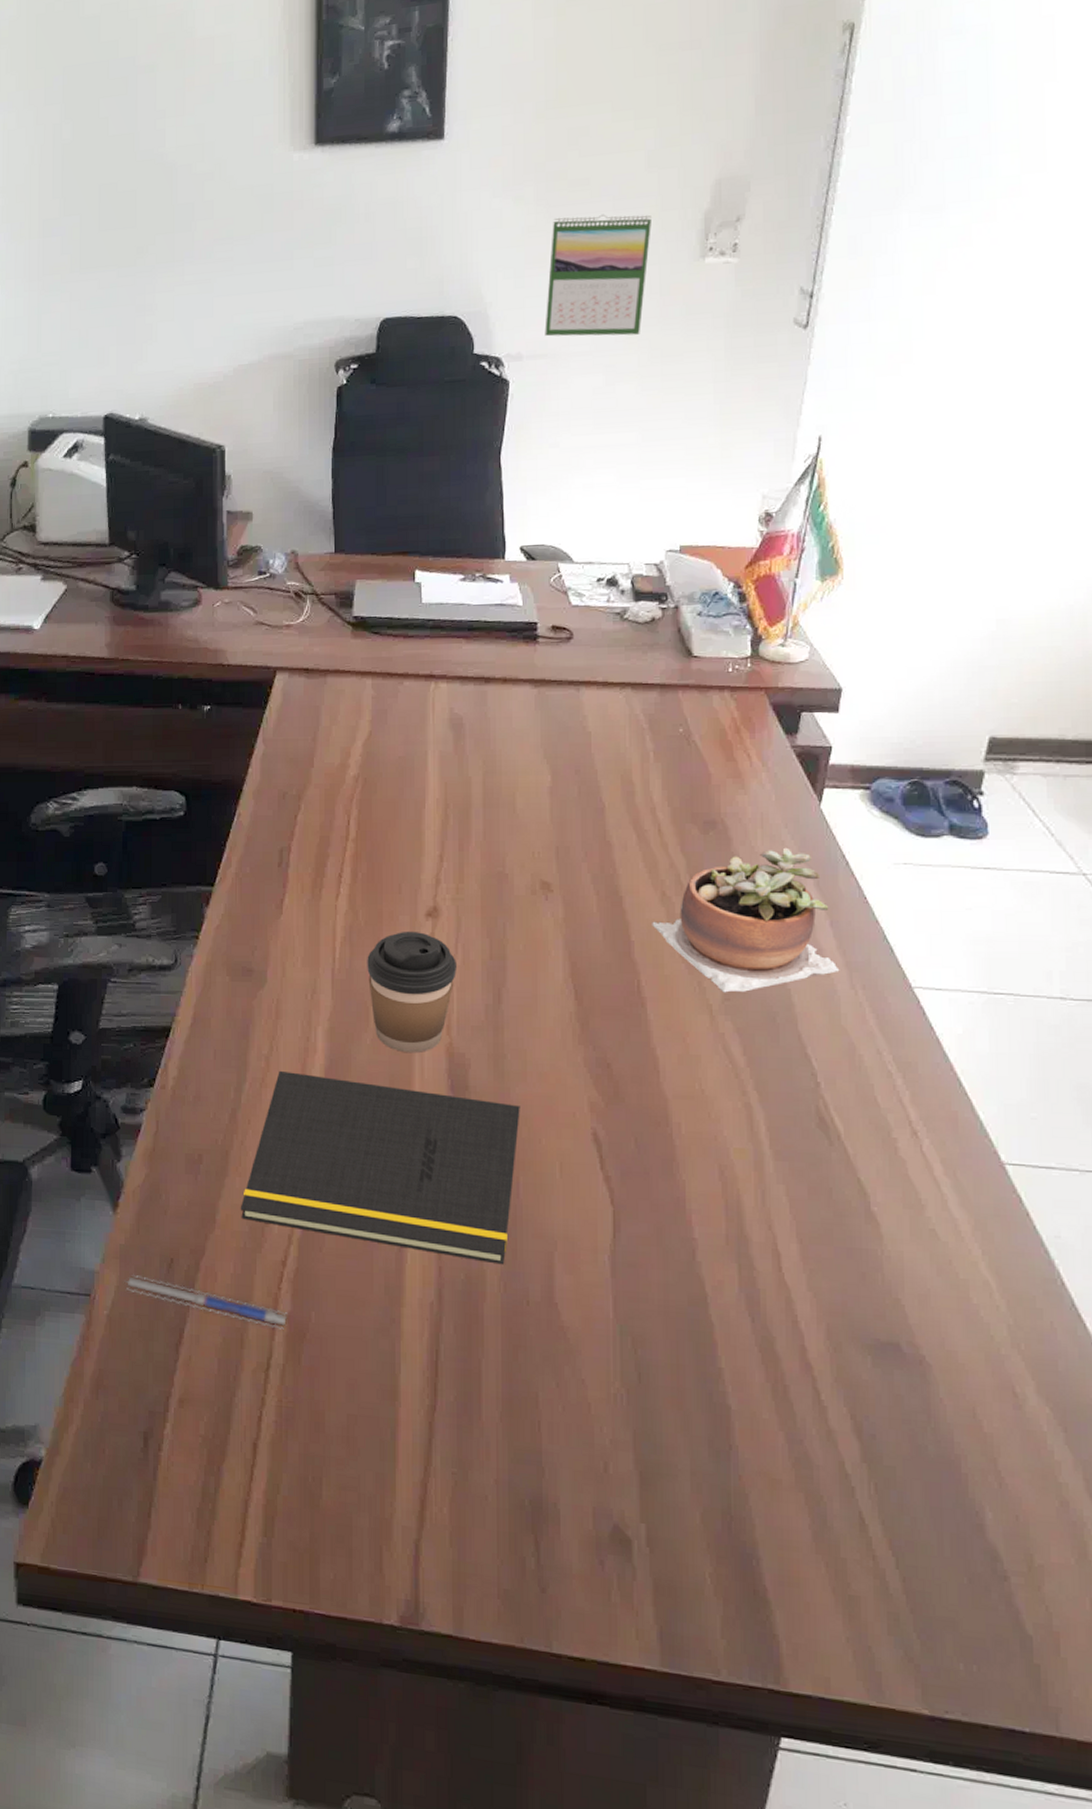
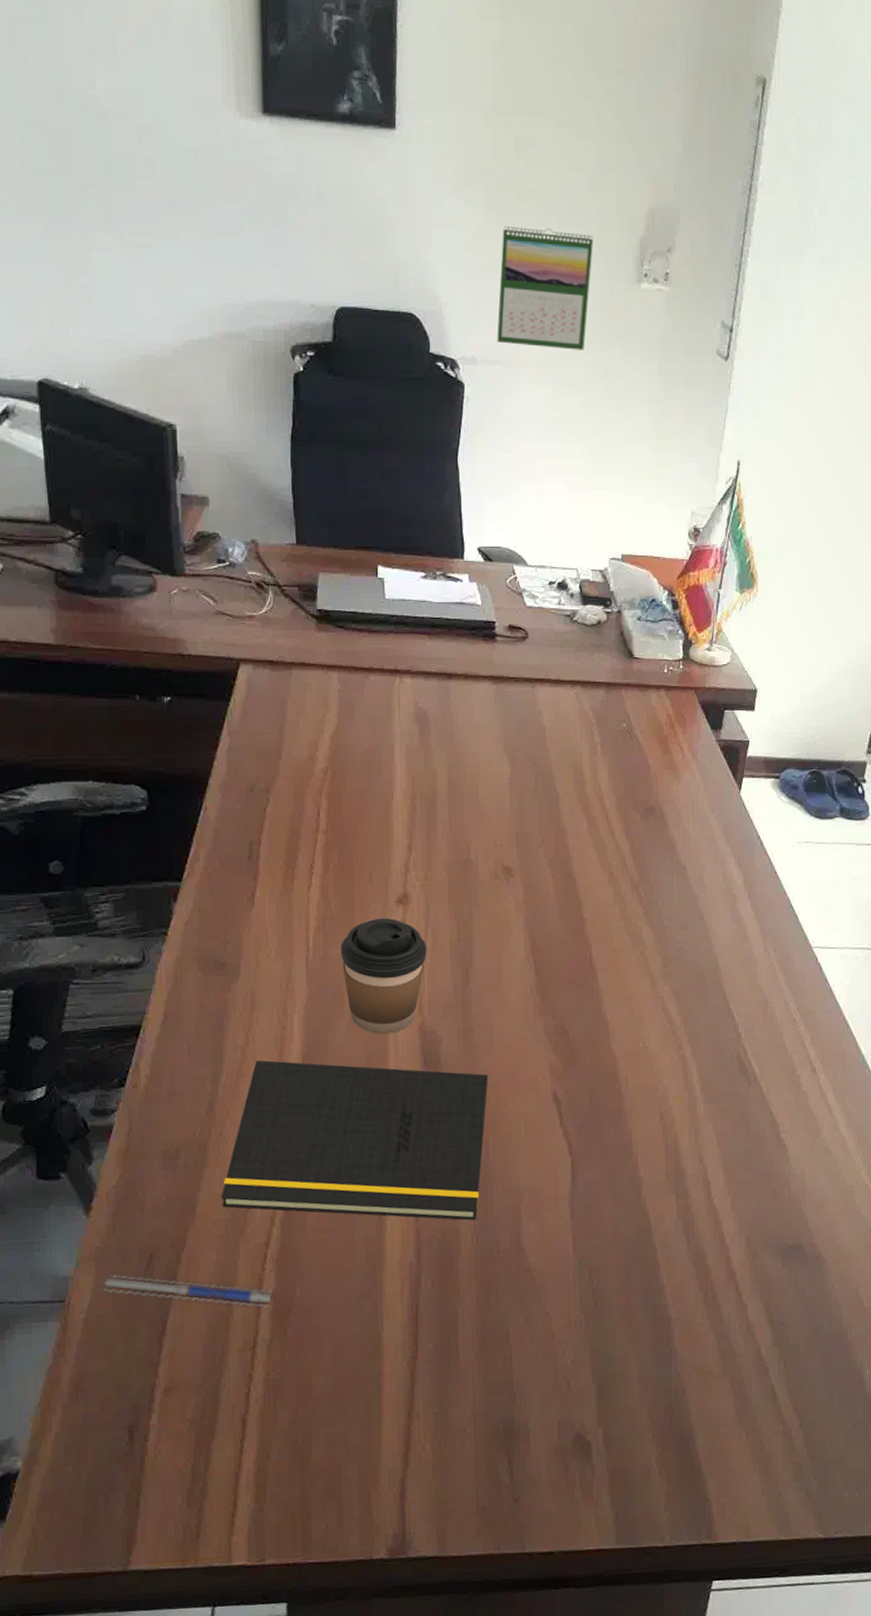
succulent plant: present [652,847,840,993] -> none [601,830,756,961]

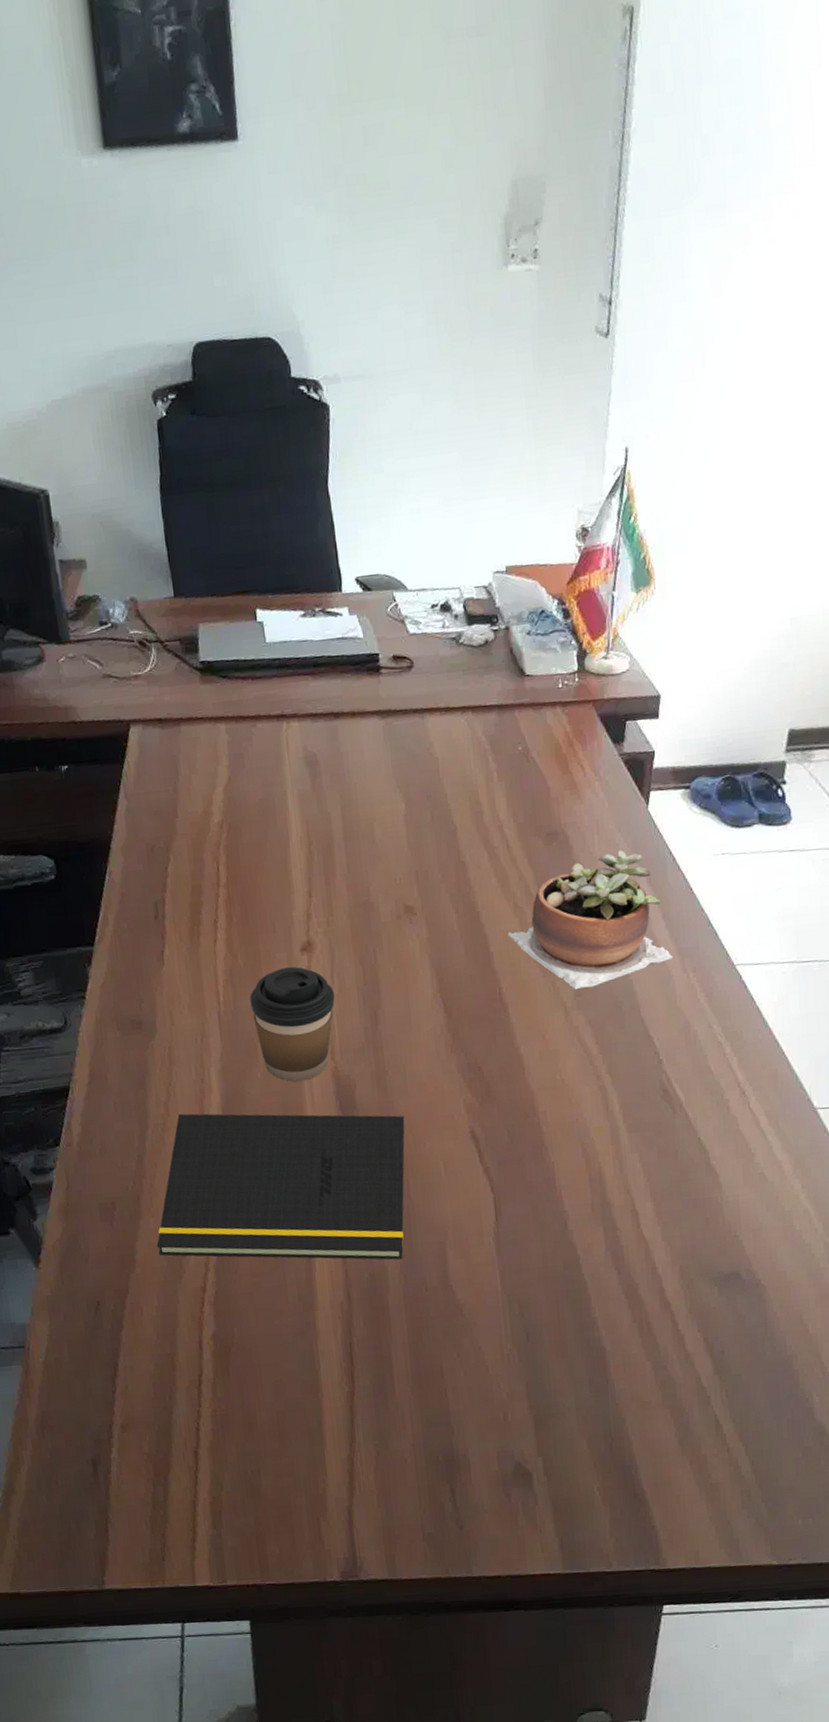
pen: present [101,1275,273,1308] -> none [55,1321,213,1348]
calendar: present [497,225,593,350] -> none [357,220,454,356]
succulent plant: none [601,830,756,961] -> present [507,850,673,990]

